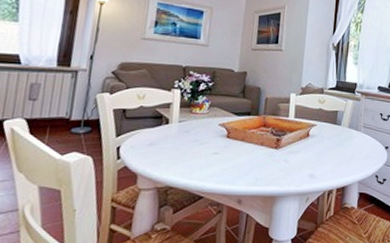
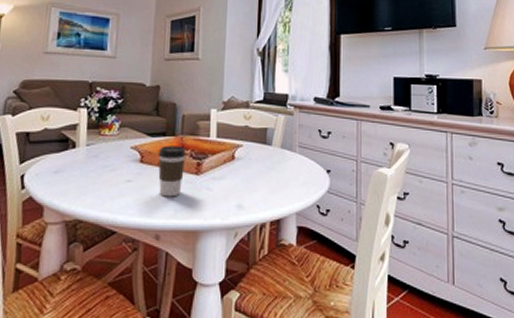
coffee cup: none [242,124,268,168] -> present [158,145,187,197]

